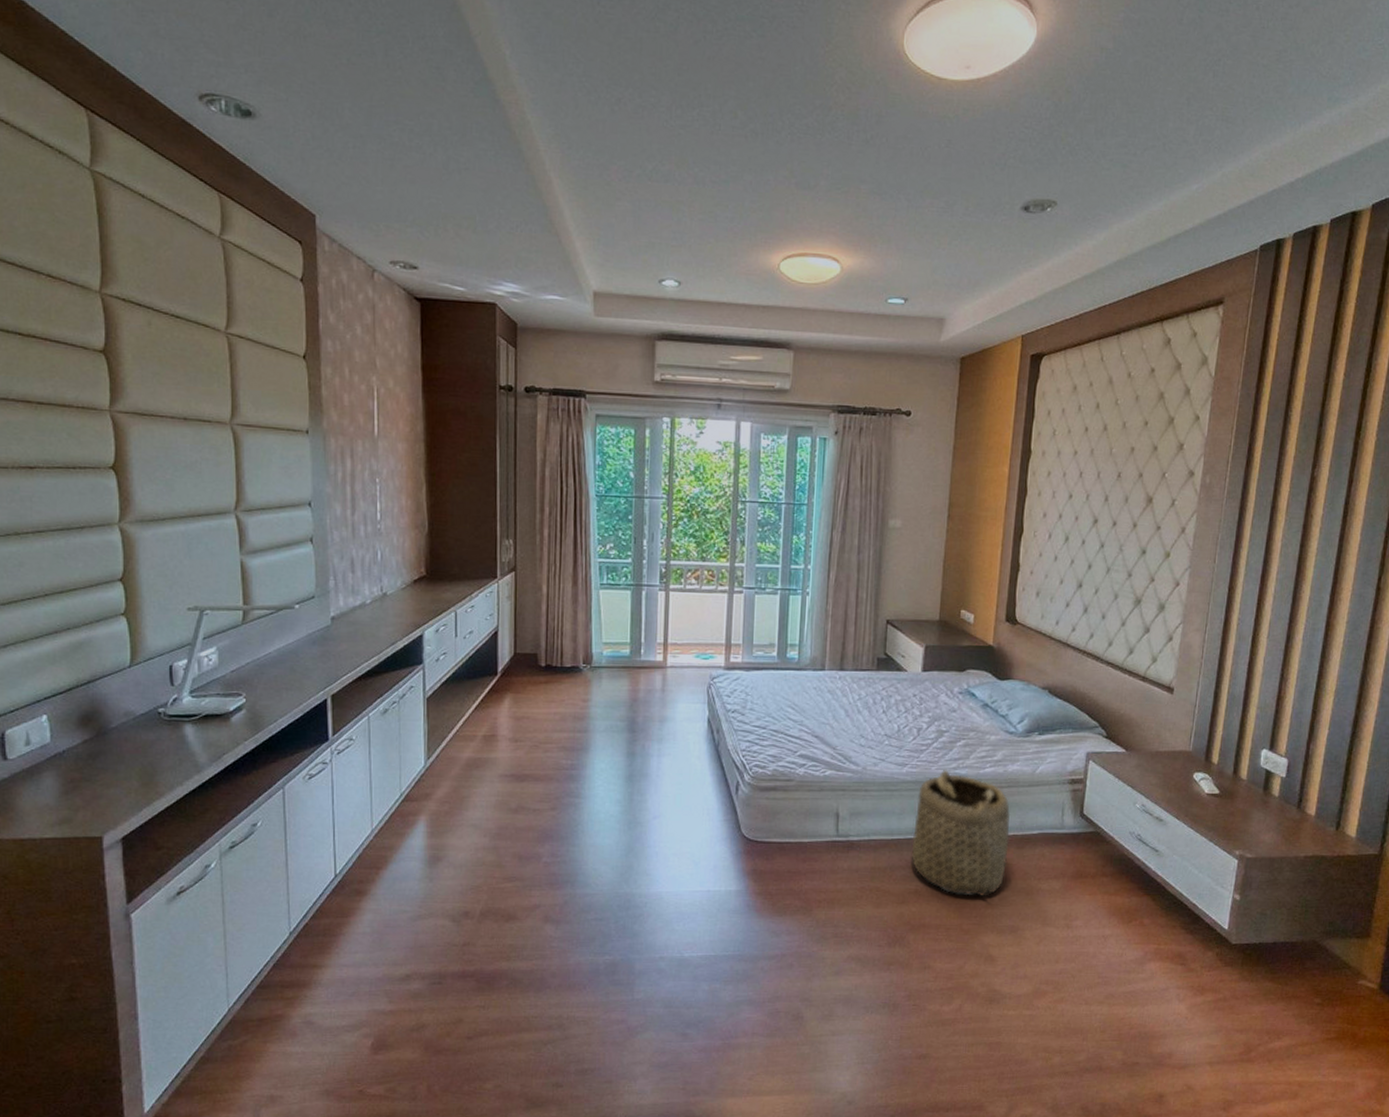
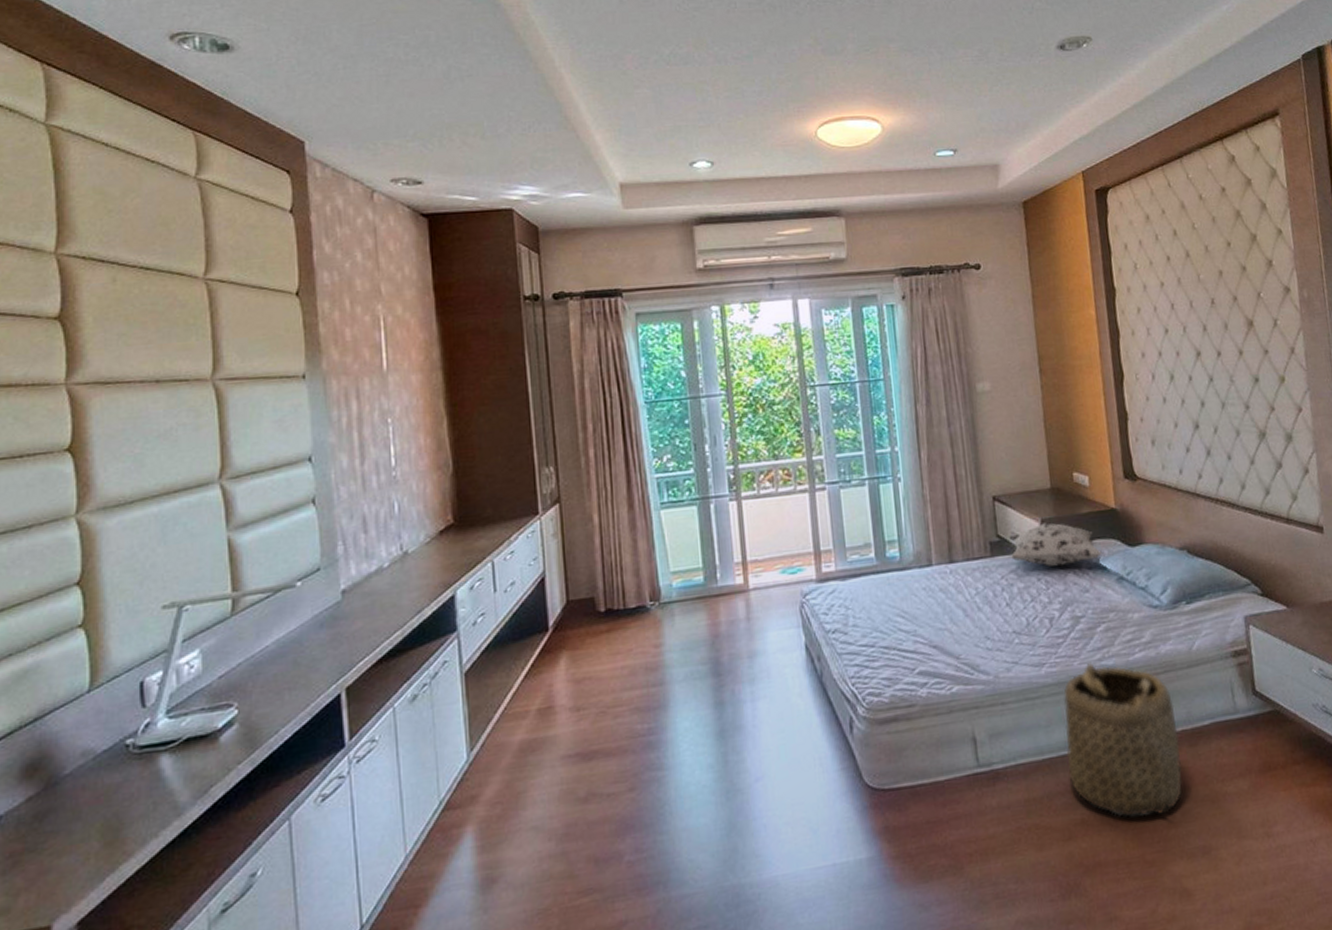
decorative pillow: none [893,649,975,688] -> present [1009,523,1103,567]

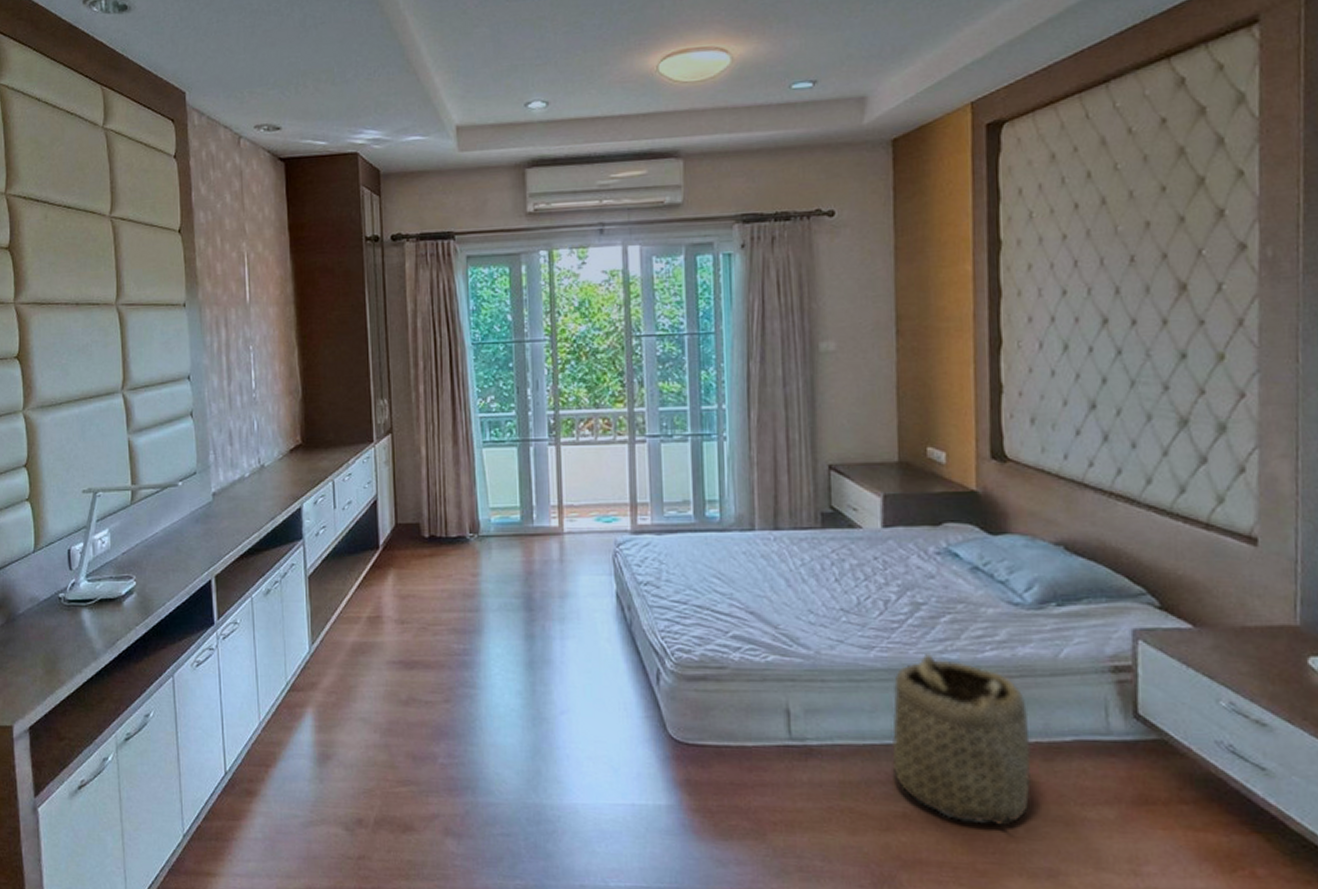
decorative pillow: present [1009,523,1103,567] -> none [843,499,956,547]

